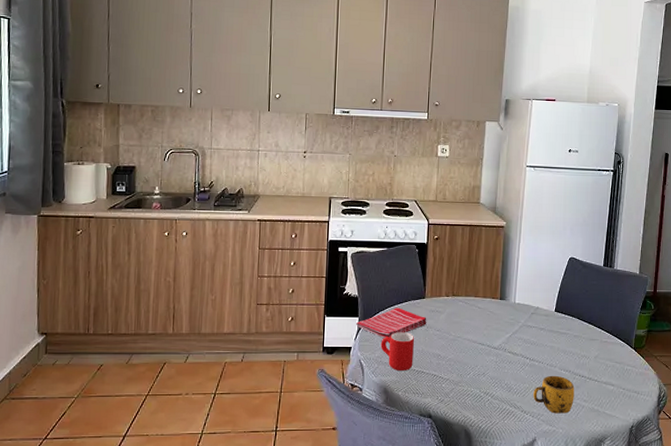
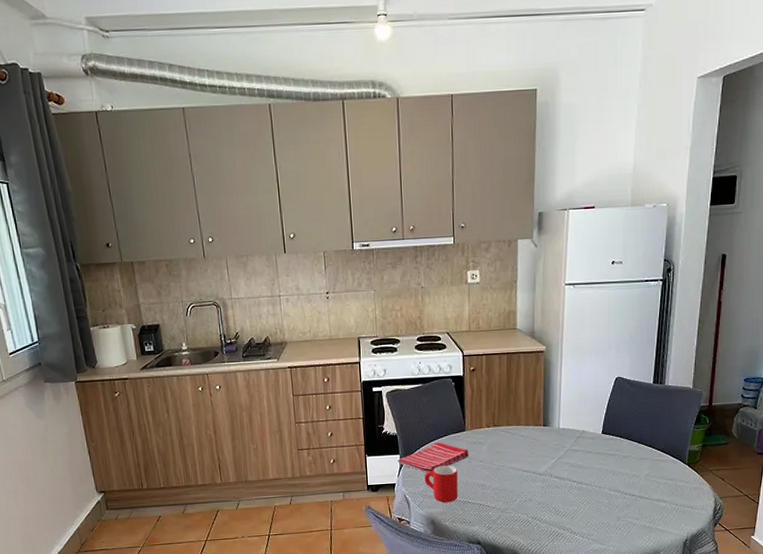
mug: present [533,375,575,414] -> none [582,496,625,533]

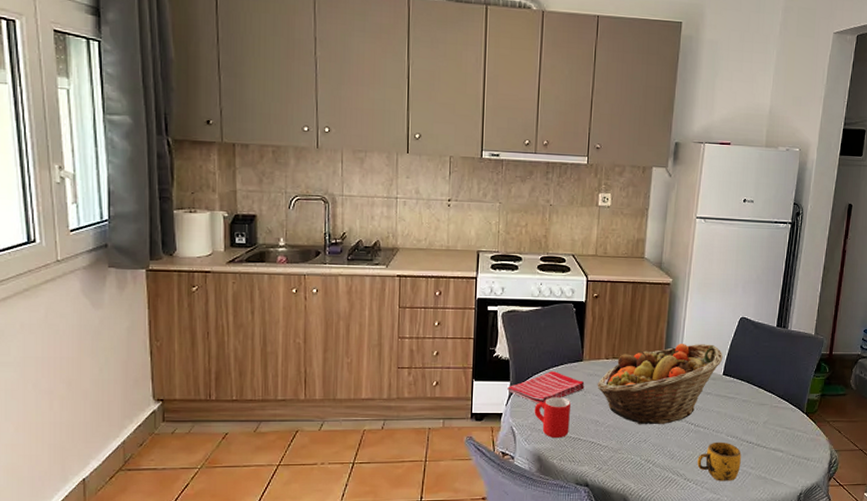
fruit basket: none [480,405,601,486] -> present [597,344,723,425]
mug: none [582,496,625,533] -> present [697,442,741,481]

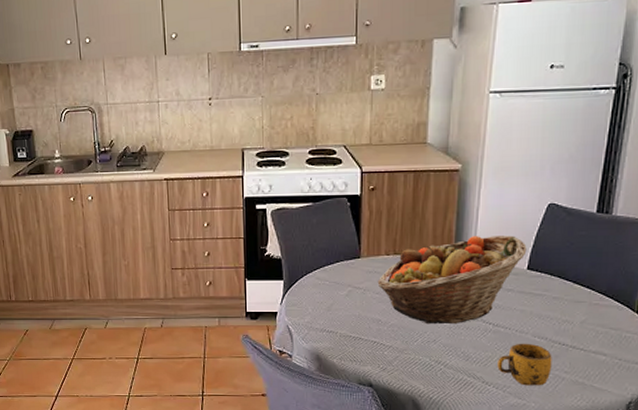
dish towel: present [507,371,585,404] -> none [281,269,364,303]
mug: present [534,397,570,439] -> none [310,296,349,338]

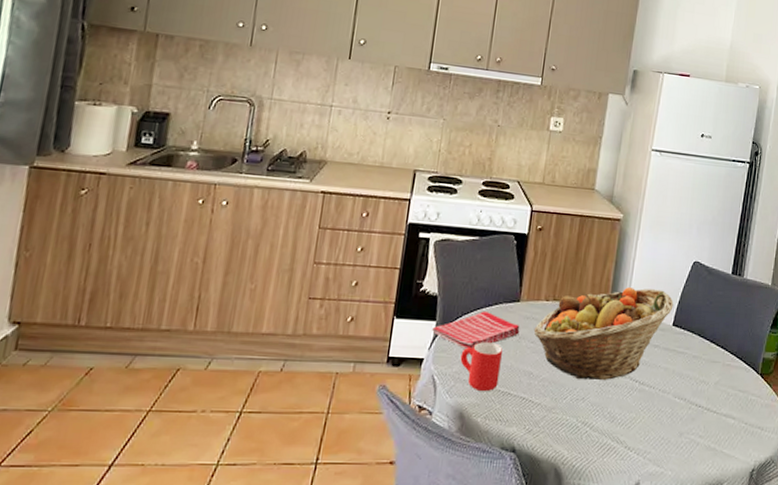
dish towel: none [281,269,364,303] -> present [432,311,520,350]
mug: none [310,296,349,338] -> present [460,342,503,392]
mug: present [497,343,552,386] -> none [640,403,689,452]

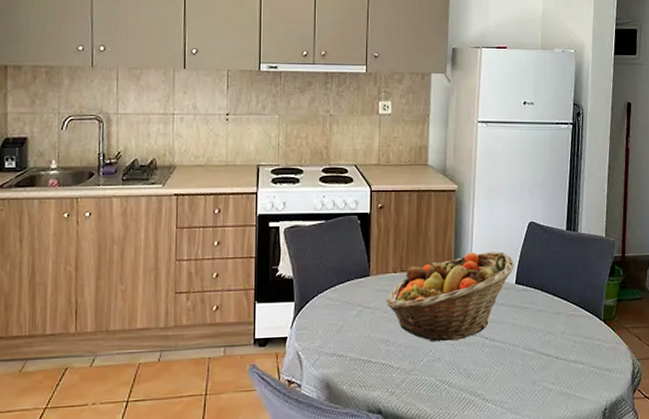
dish towel: present [432,311,520,350] -> none [292,288,373,325]
mug: present [460,342,503,392] -> none [321,316,359,362]

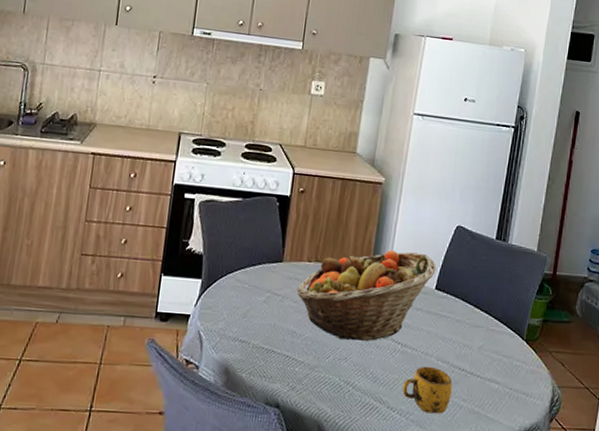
mug: none [495,356,541,400] -> present [402,366,453,414]

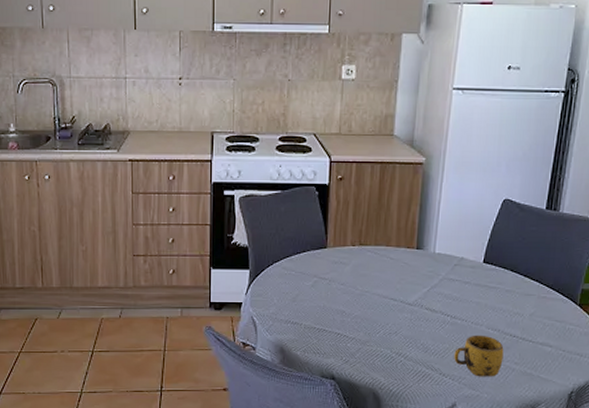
fruit basket: present [296,250,437,341] -> none [342,229,484,316]

